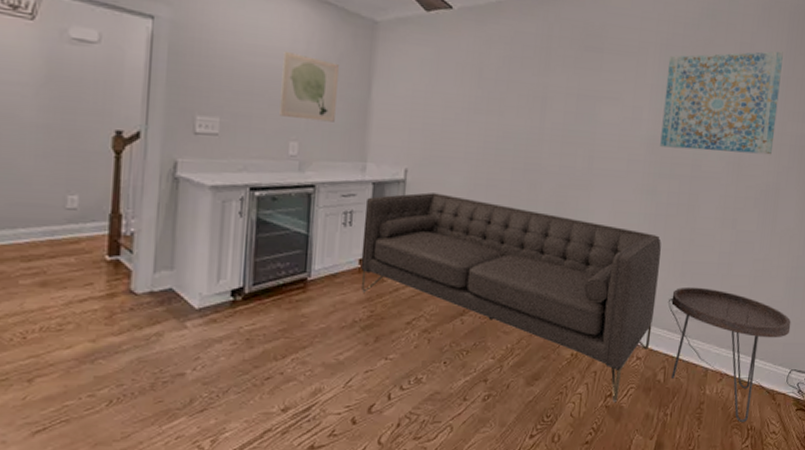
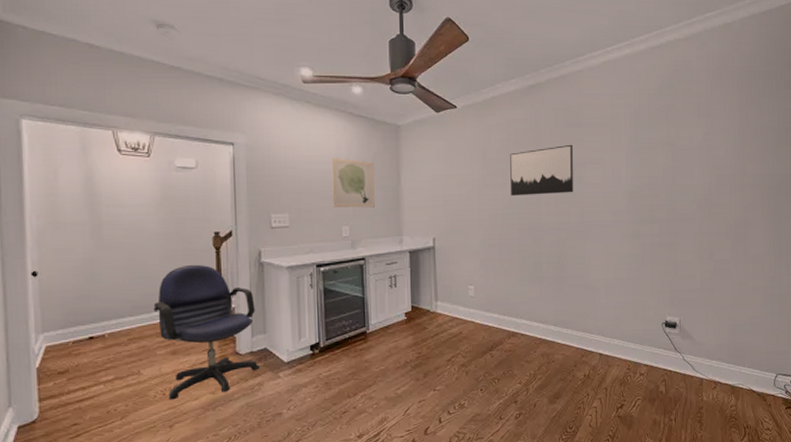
office chair: none [20,169,162,346] -> present [153,264,260,400]
sofa: present [360,192,661,403] -> none [405,254,651,413]
wall art: none [508,71,589,132] -> present [510,144,573,196]
wall art: present [660,51,783,155] -> none [637,107,737,198]
side table: present [671,286,791,423] -> none [664,310,772,423]

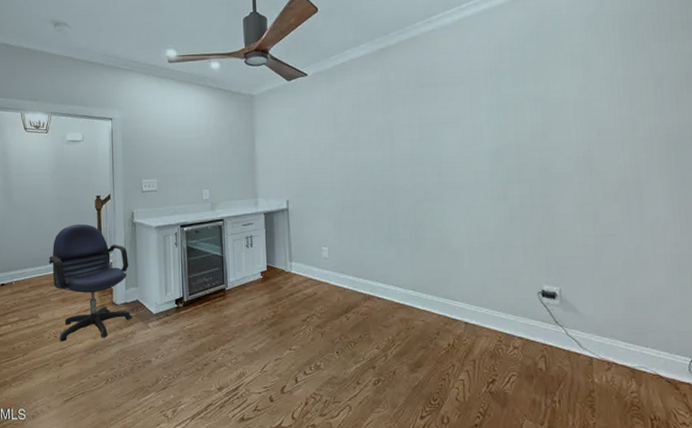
wall art: present [331,157,375,208] -> none [193,127,232,173]
wall art: present [510,144,573,196] -> none [361,104,430,158]

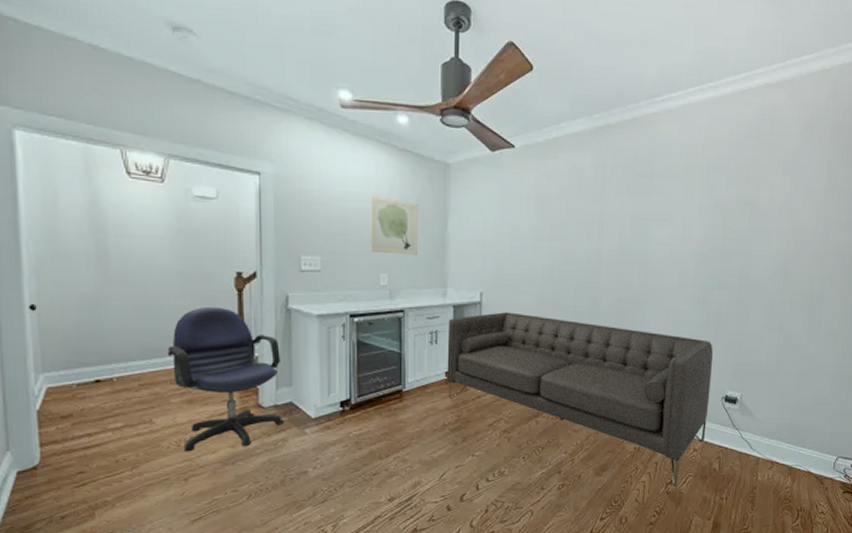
wall art: none [193,127,232,173] -> present [370,195,418,255]
sofa: none [260,216,525,389] -> present [447,312,713,489]

